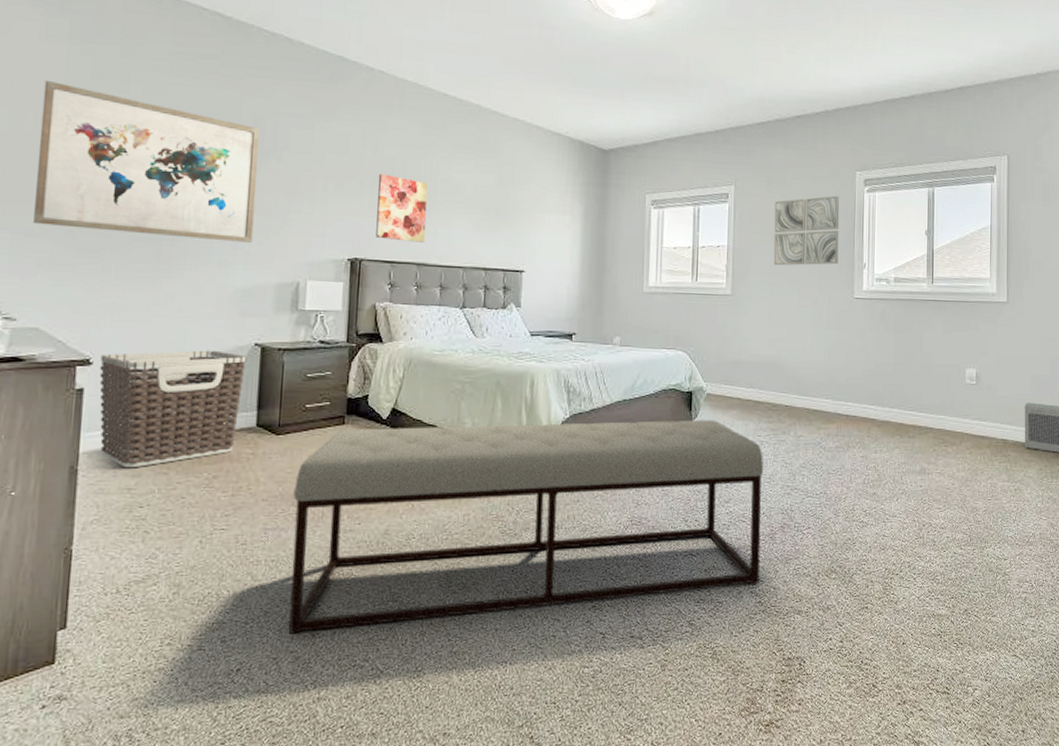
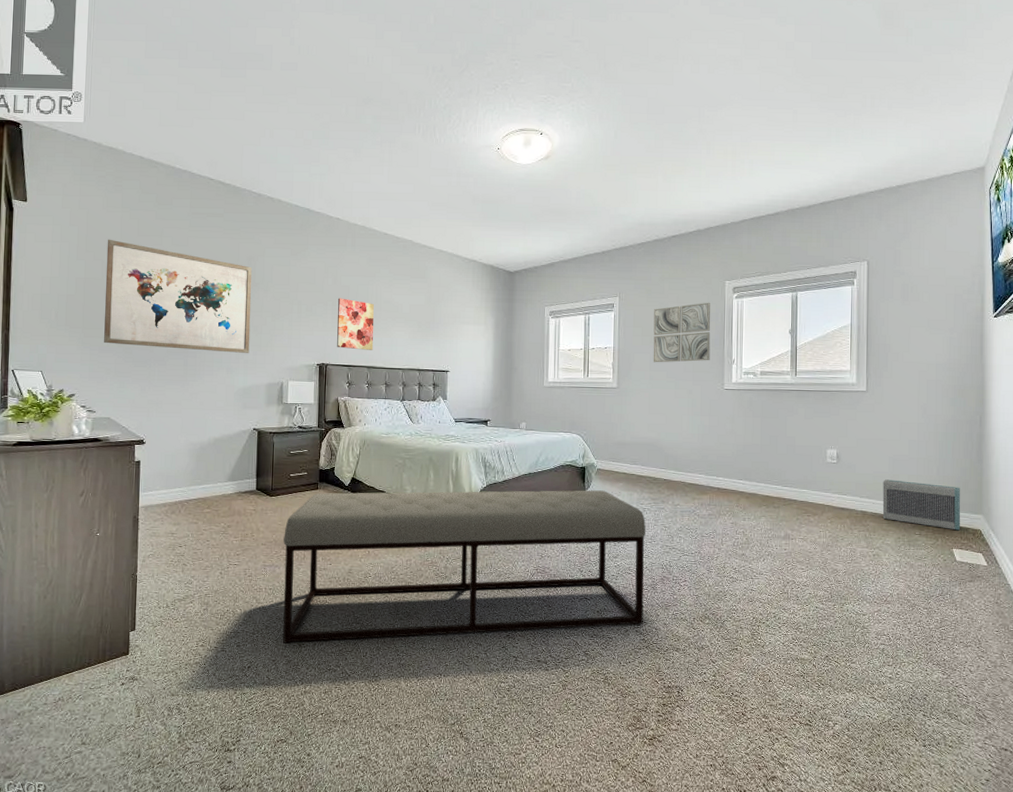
clothes hamper: present [99,350,247,468] -> none [150,433,248,519]

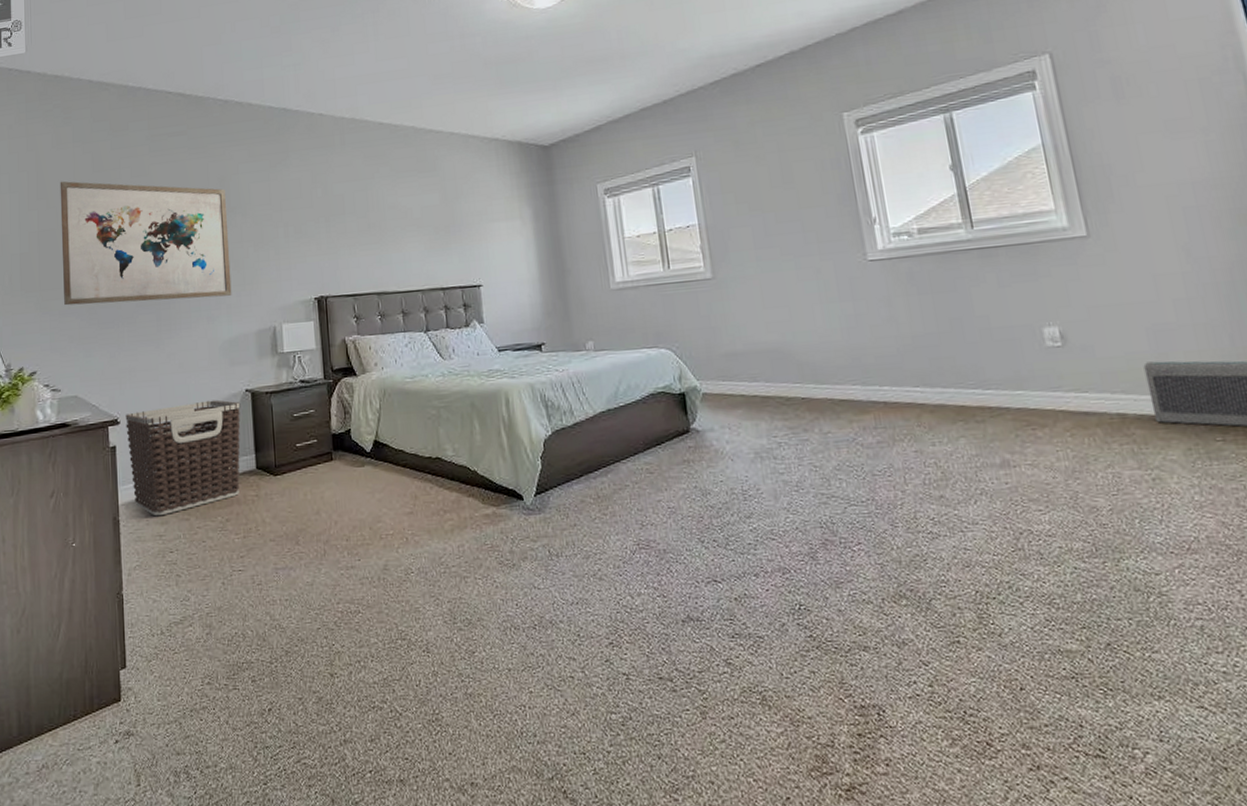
clothes hamper: none [150,433,248,519] -> present [125,400,241,517]
bench: present [283,490,646,644] -> none [296,423,806,674]
wall art: present [337,298,374,350] -> none [331,210,382,274]
wall art: present [653,302,711,363] -> none [747,144,840,238]

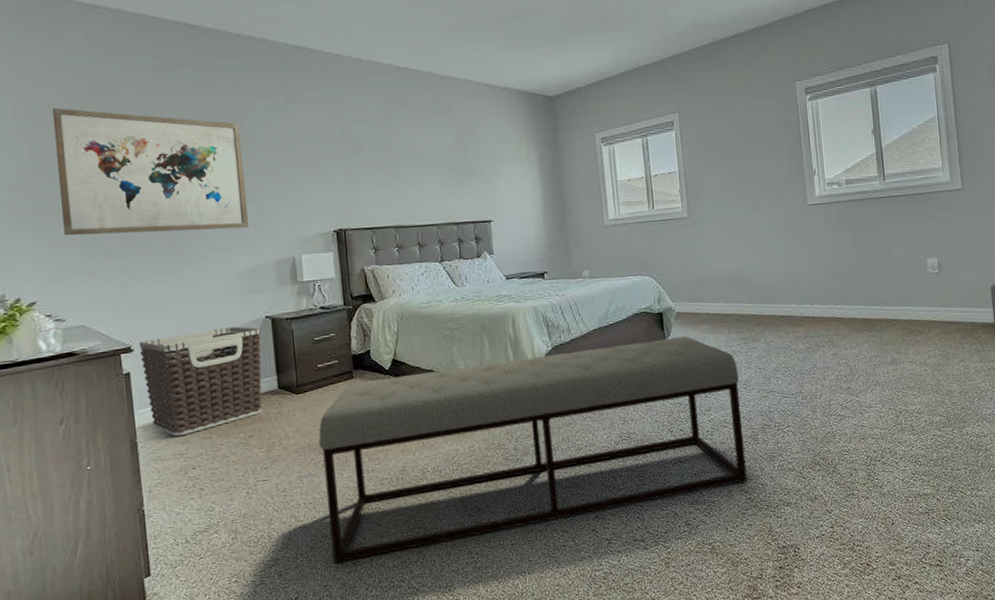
bench: none [296,423,806,674] -> present [319,336,747,564]

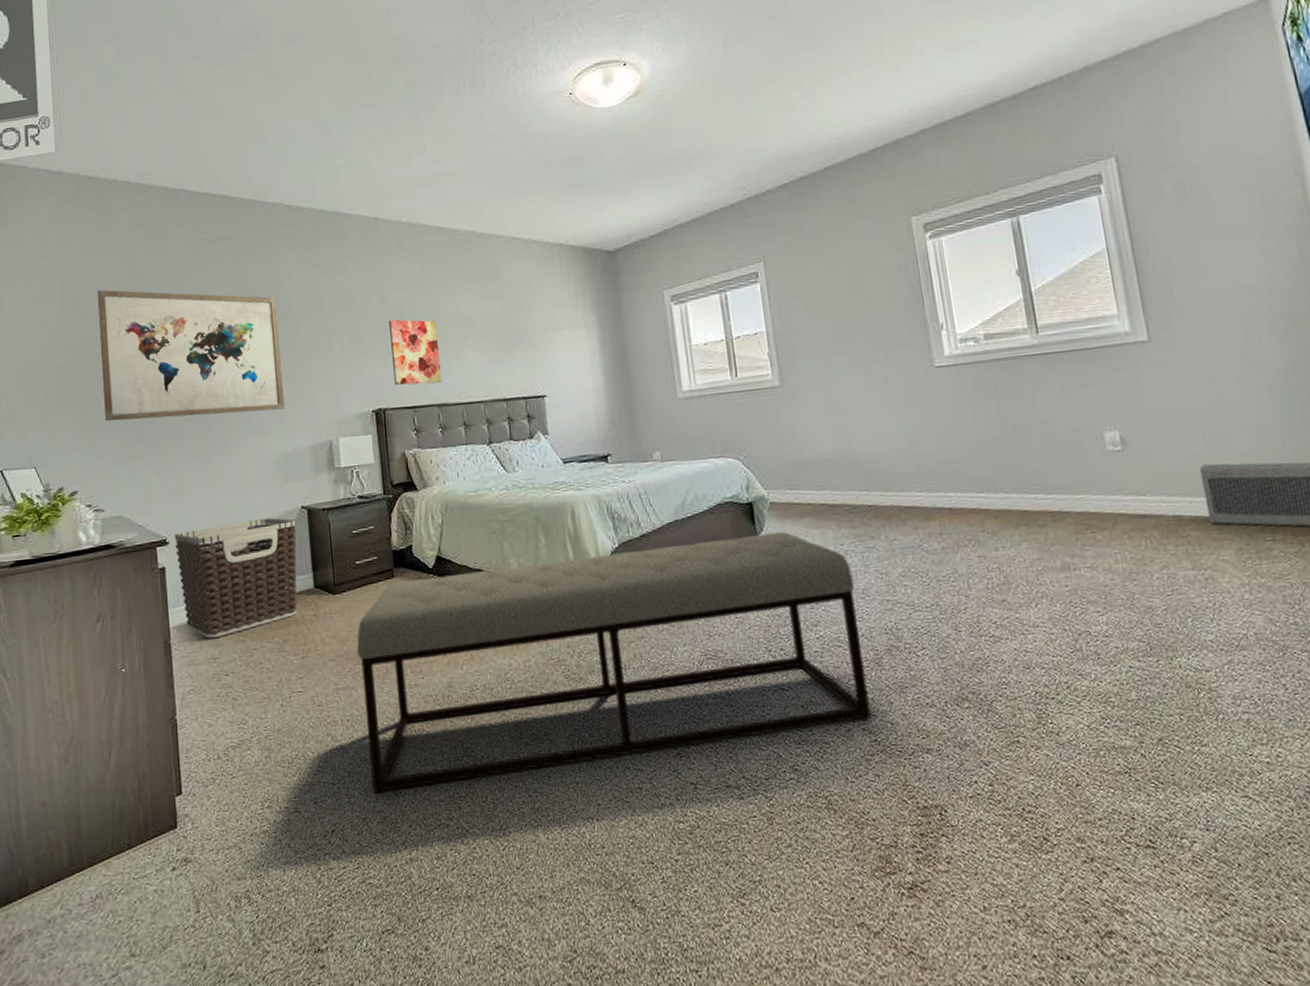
wall art: none [349,148,399,209] -> present [388,319,443,385]

